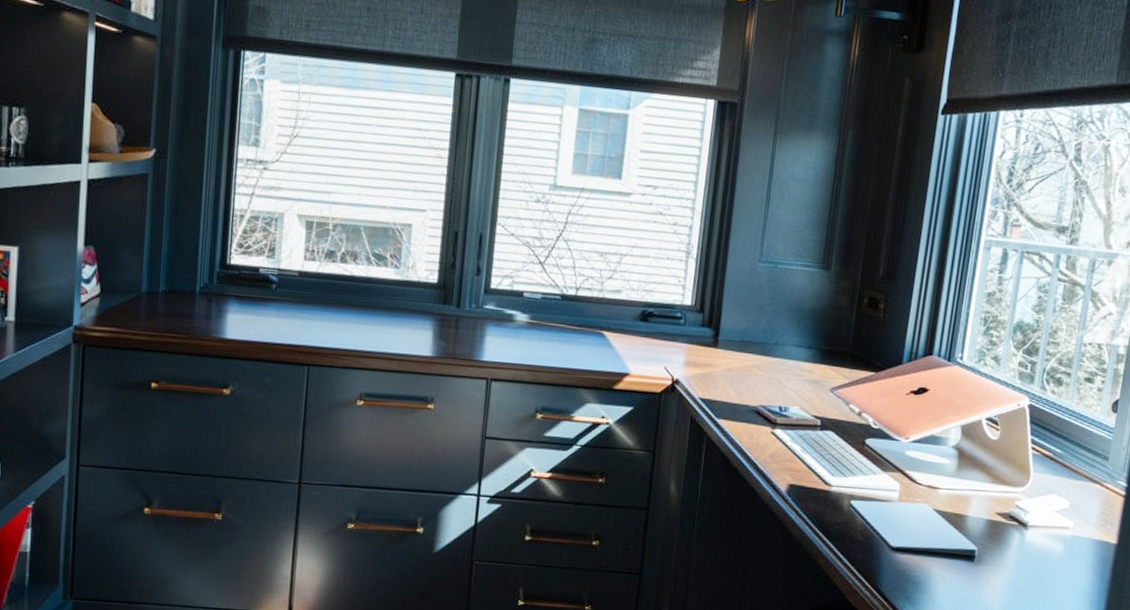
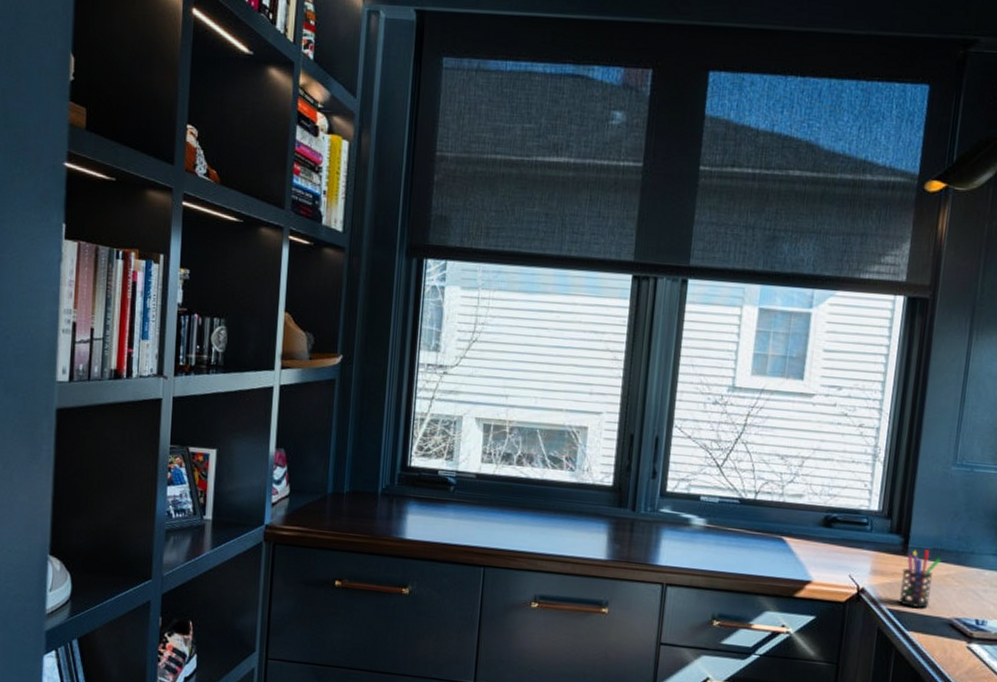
pen holder: none [709,342,748,397] -> present [898,550,941,608]

